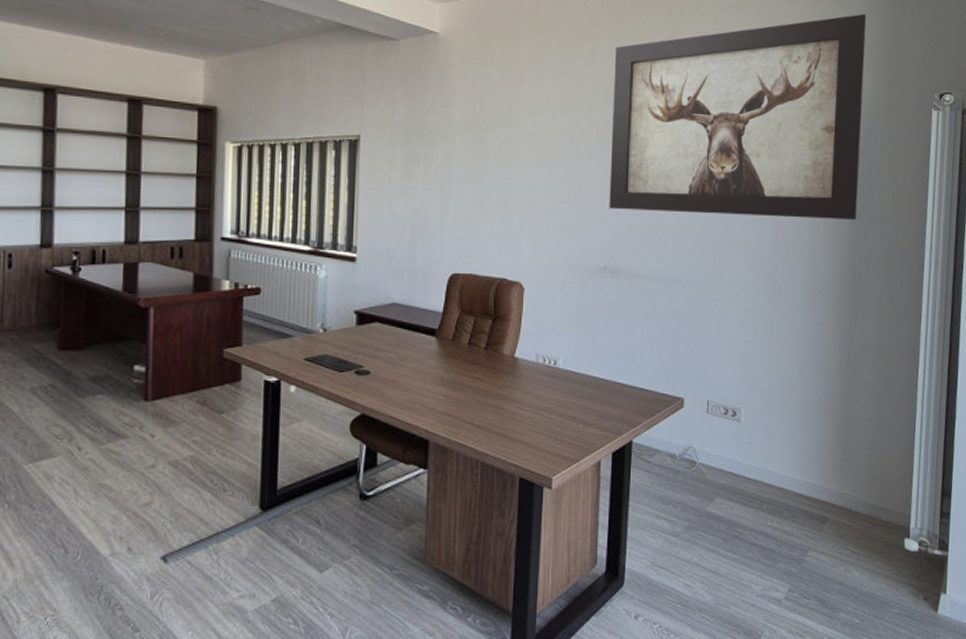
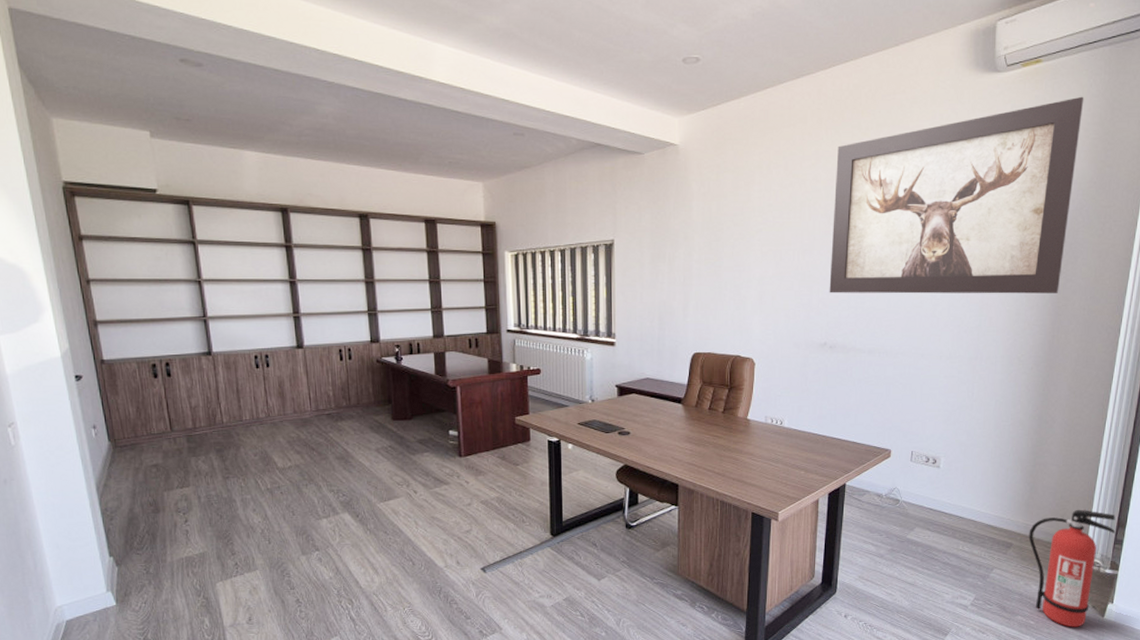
fire extinguisher: none [845,474,941,627] -> present [1028,509,1116,627]

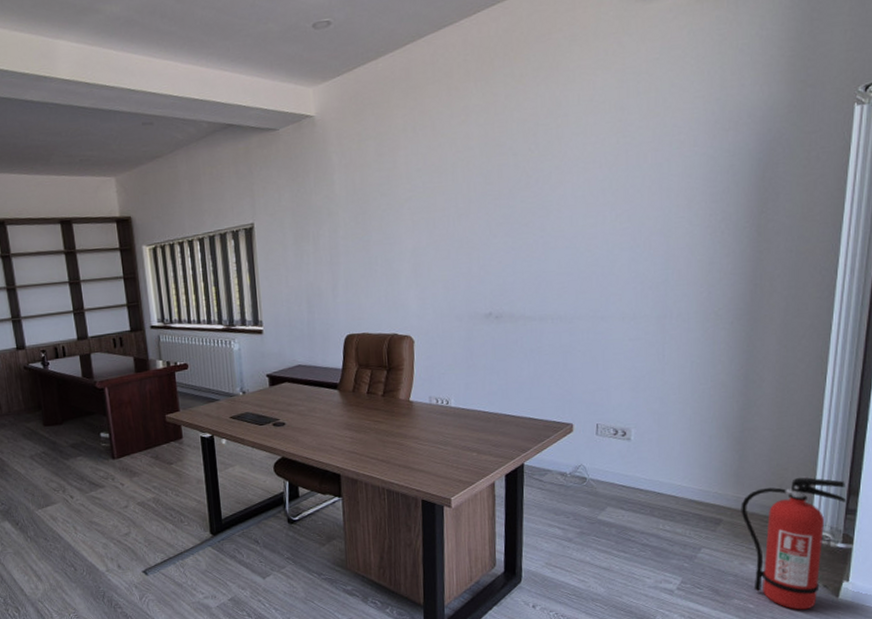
wall art: present [829,96,1084,294] -> none [489,10,776,259]

